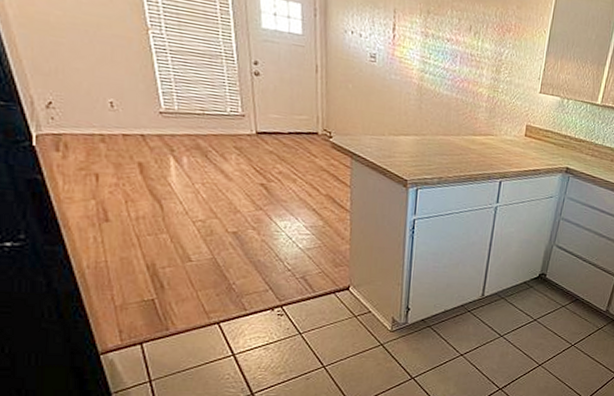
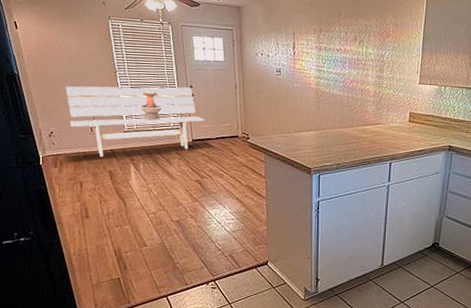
bench: none [71,40,273,144] -> present [66,86,204,157]
decorative urn: none [180,58,218,104] -> present [138,89,164,122]

